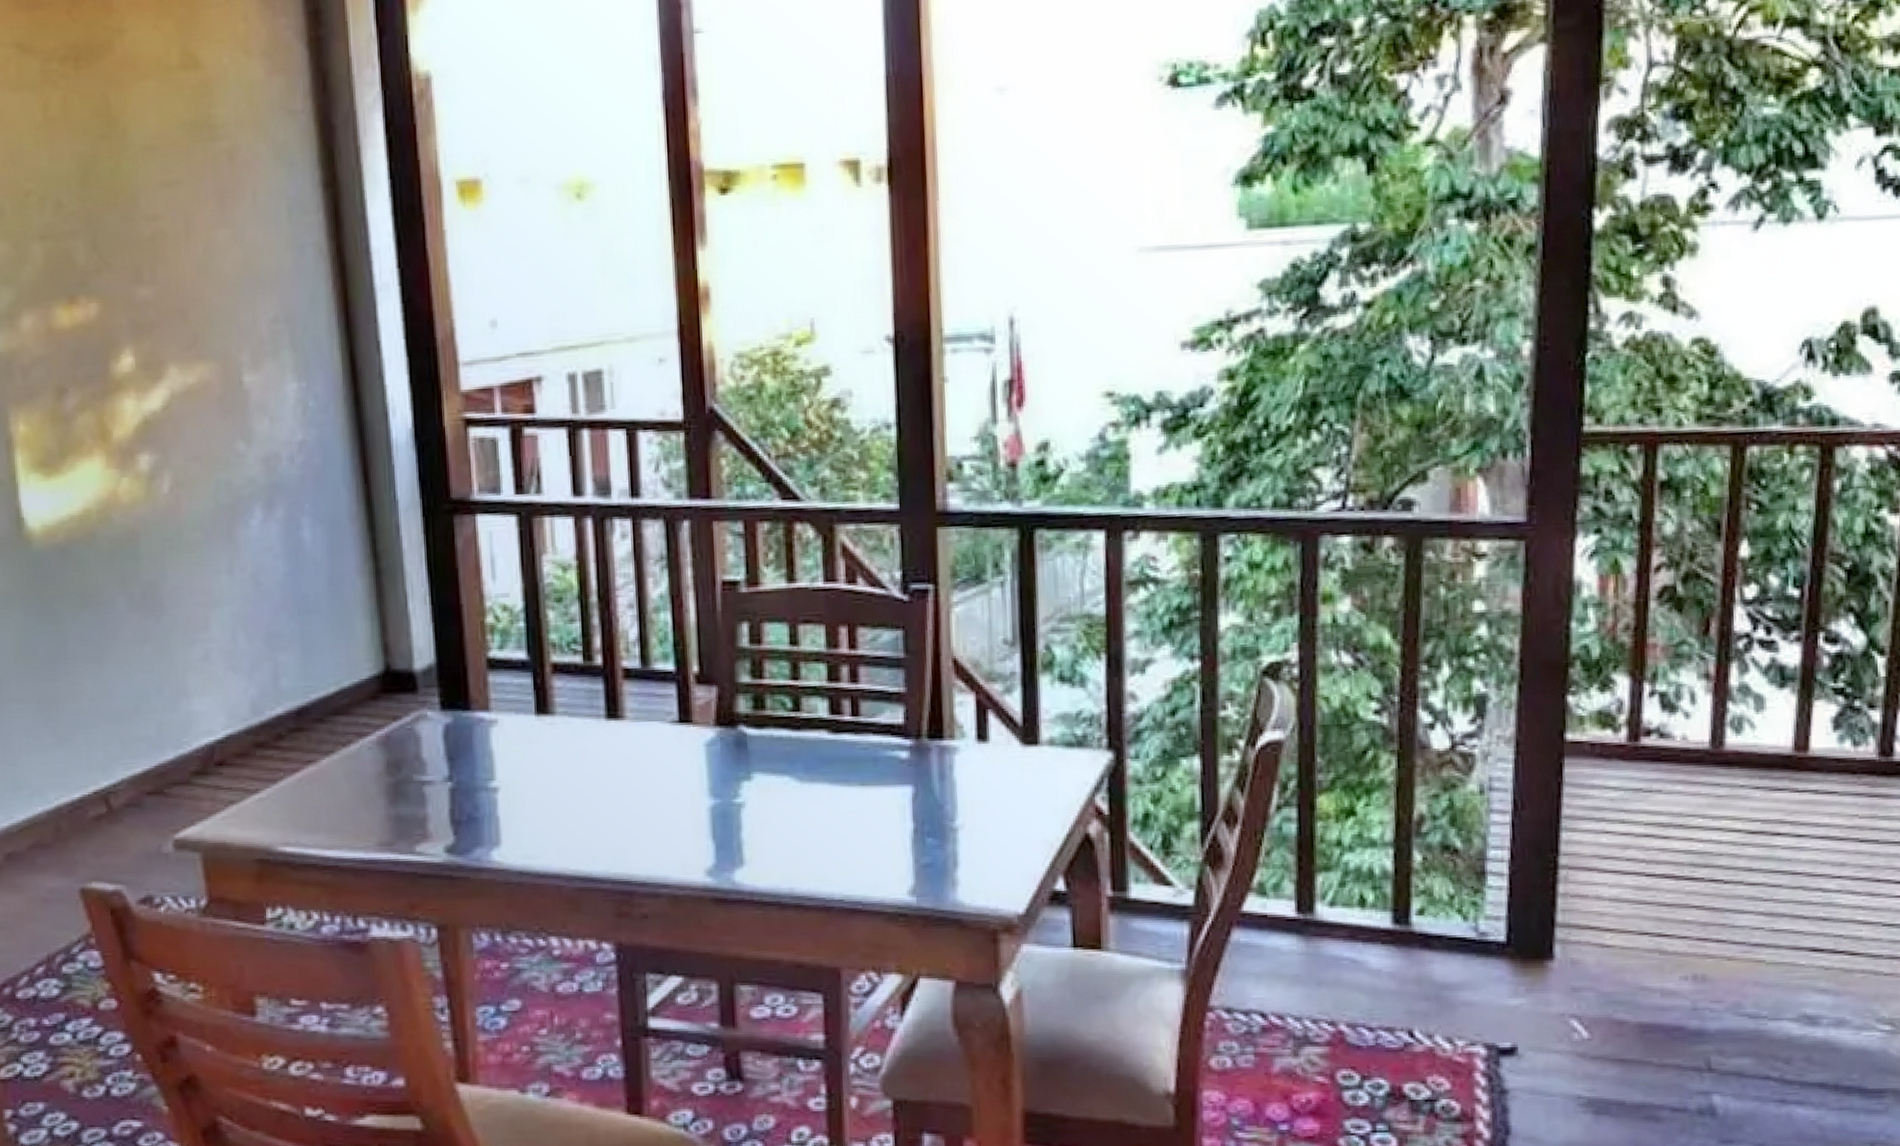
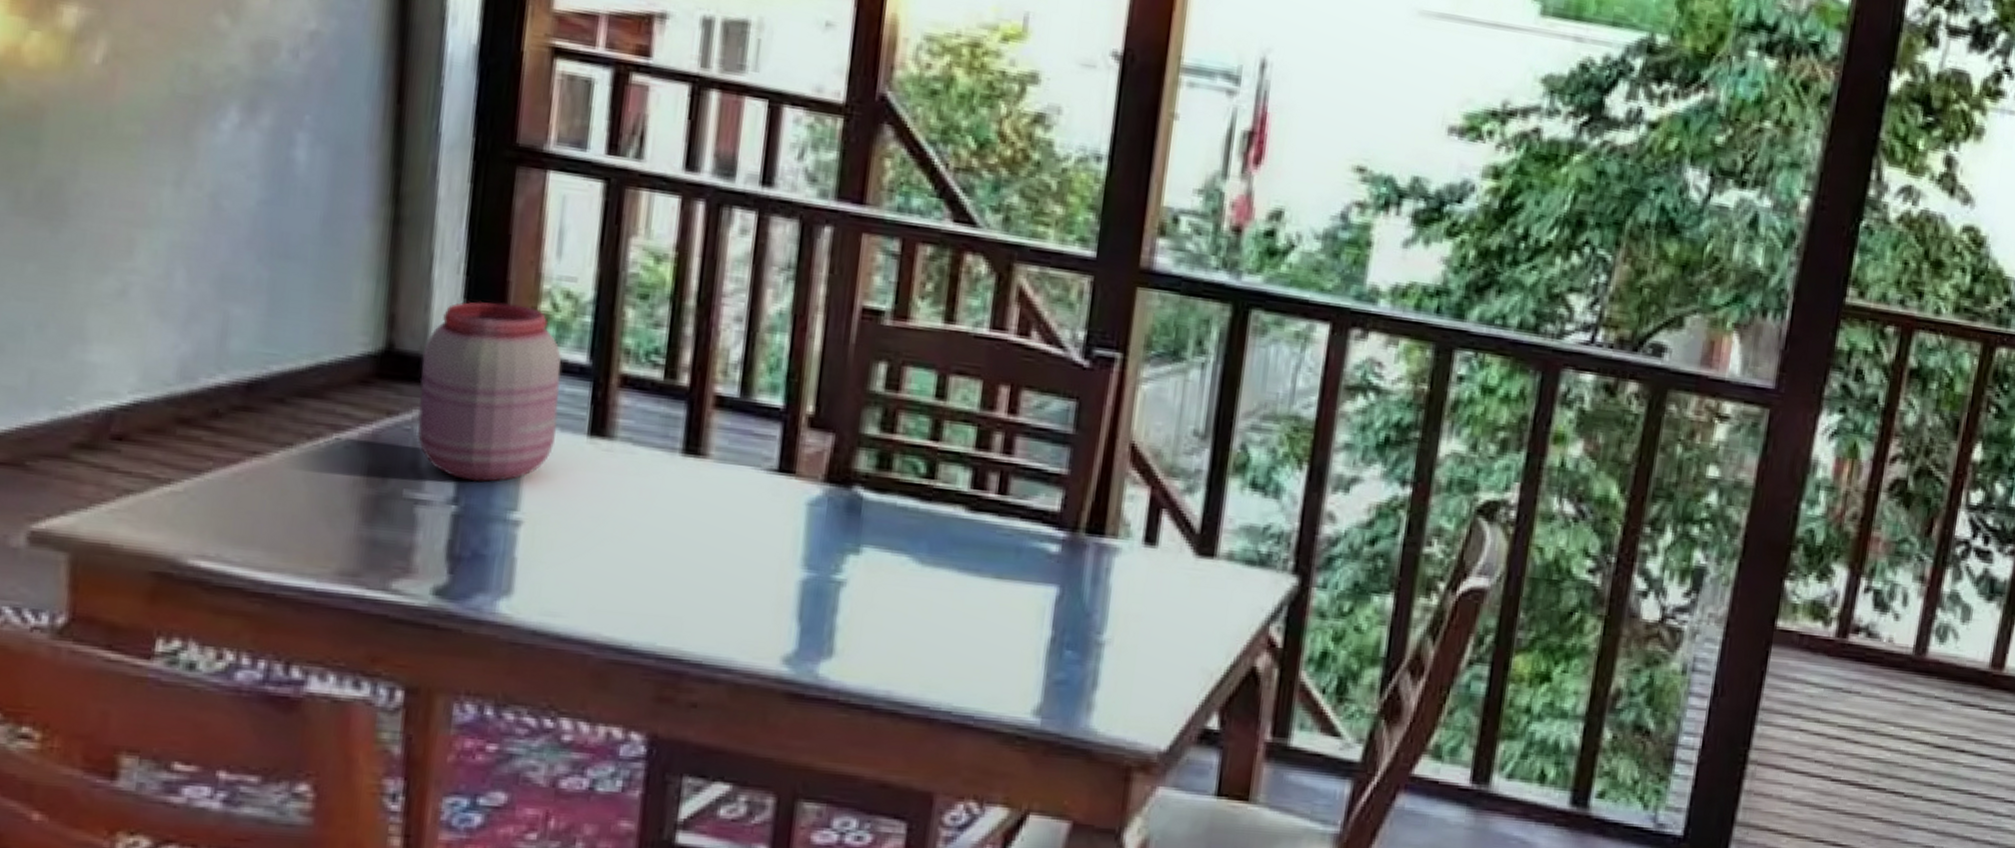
jar: none [410,621,513,762] -> present [417,301,563,482]

